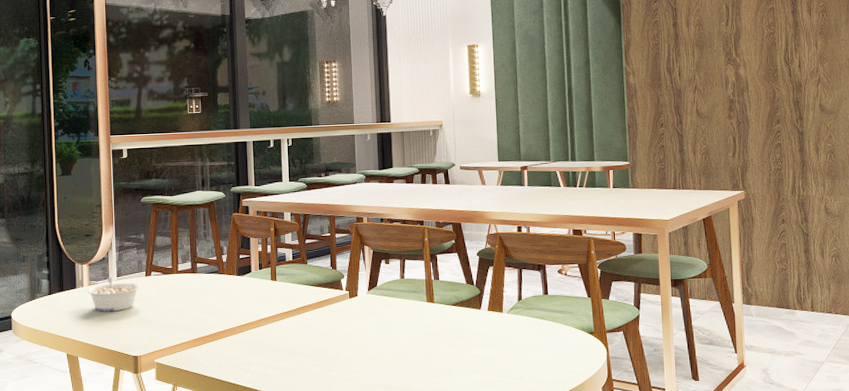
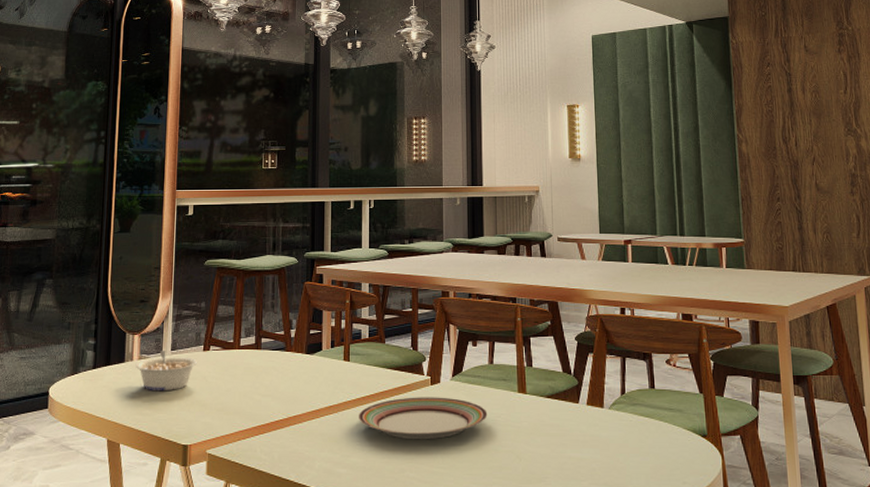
plate: none [286,308,400,345] -> present [358,397,488,440]

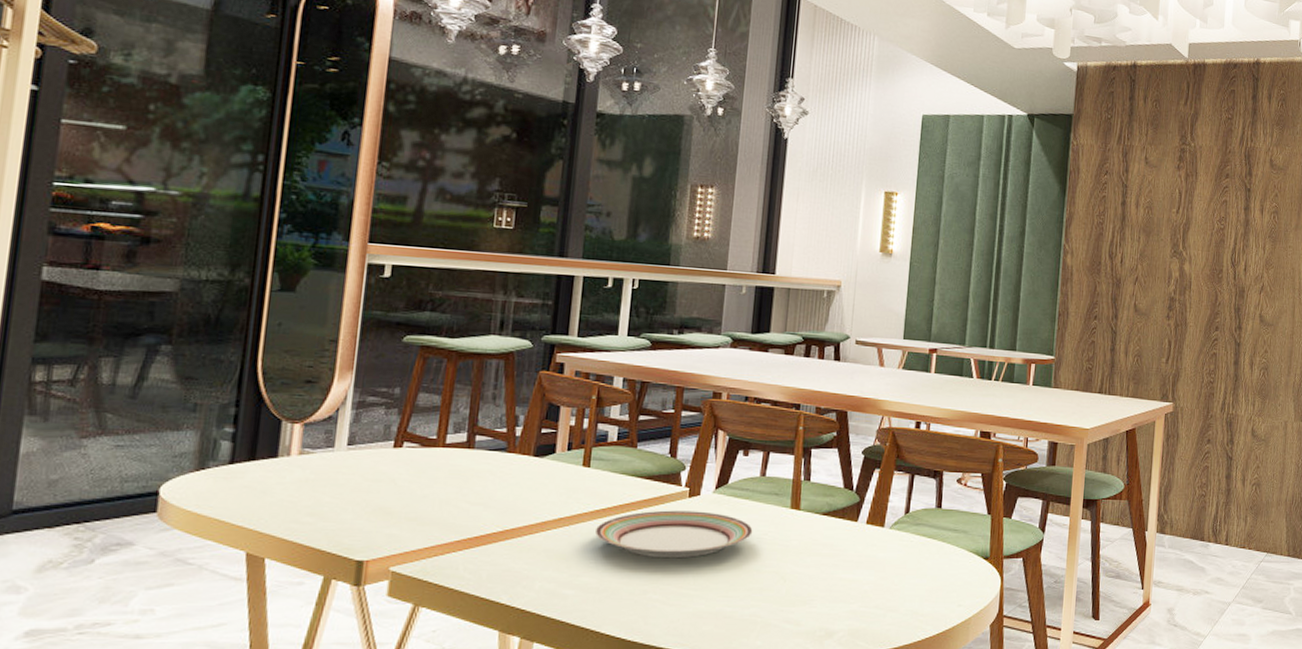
legume: present [135,350,197,392] -> none [293,444,384,496]

